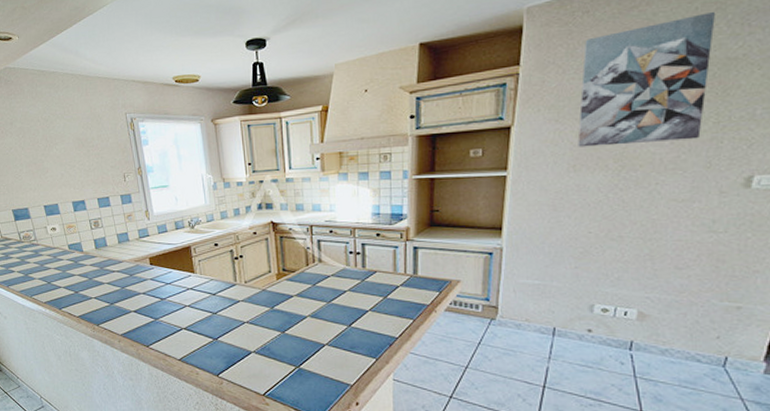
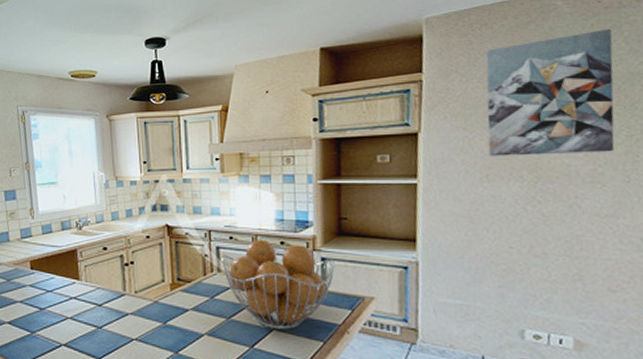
fruit basket: none [322,231,426,310] -> present [222,239,335,330]

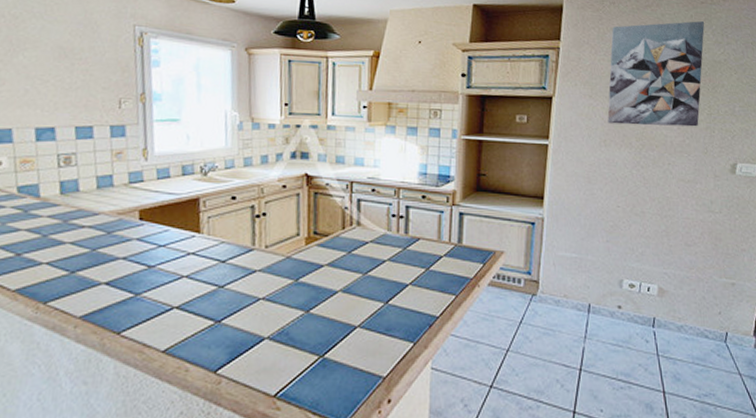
fruit basket: present [222,239,335,330] -> none [362,192,471,284]

